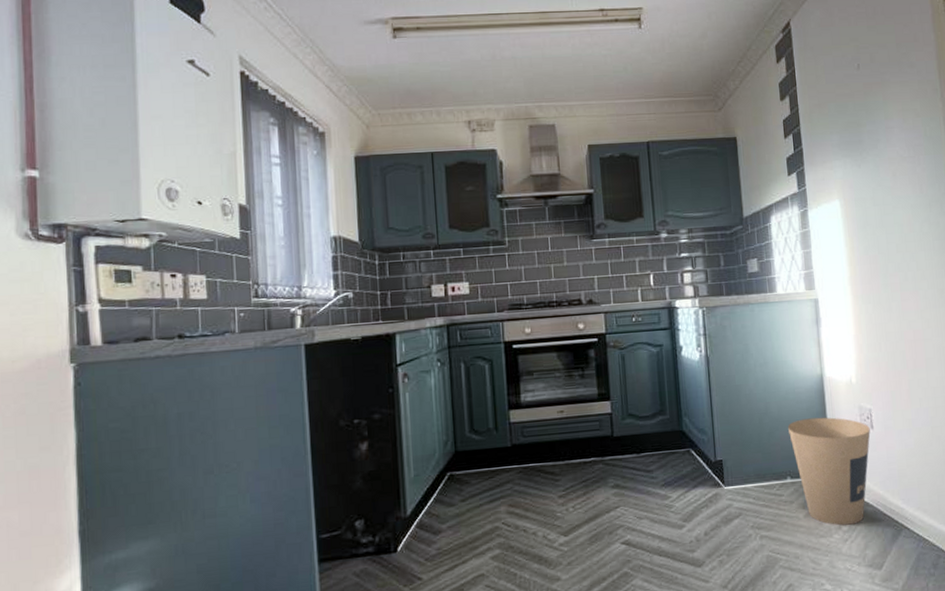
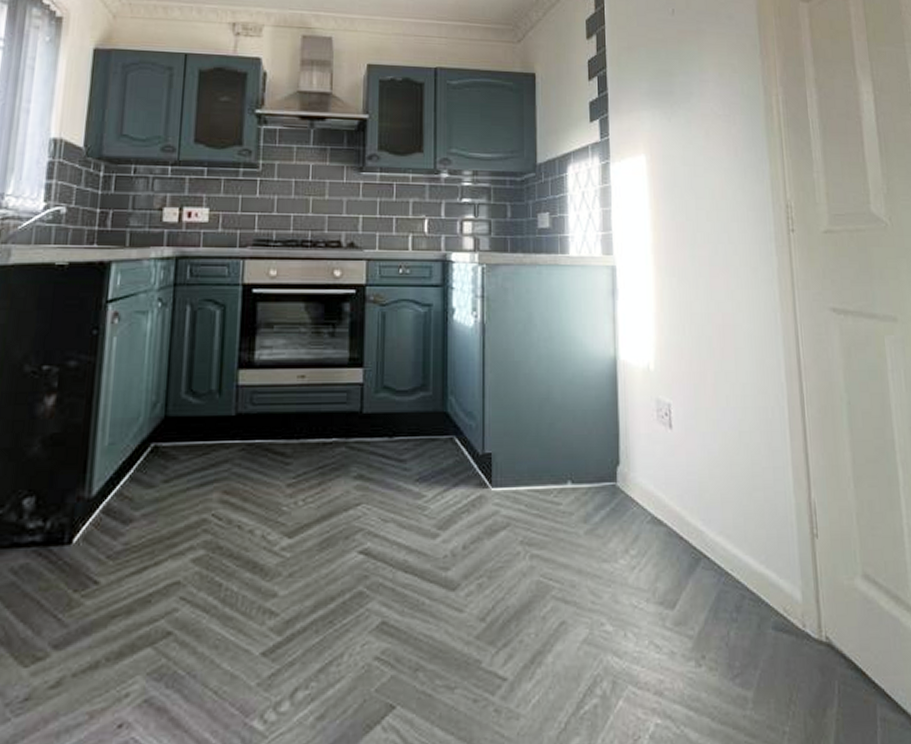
trash can: present [787,417,871,526] -> none [571,409,668,548]

